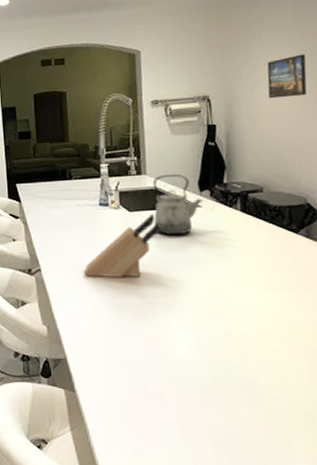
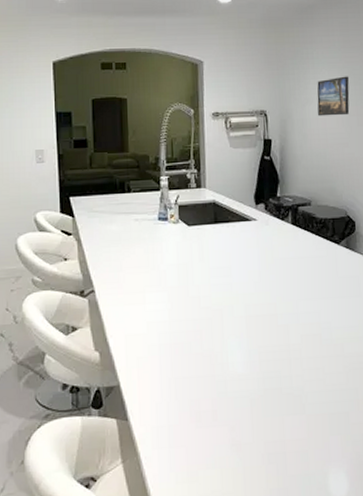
knife block: present [83,213,161,278] -> none [140,227,218,296]
kettle: present [152,174,204,236] -> none [211,187,259,250]

